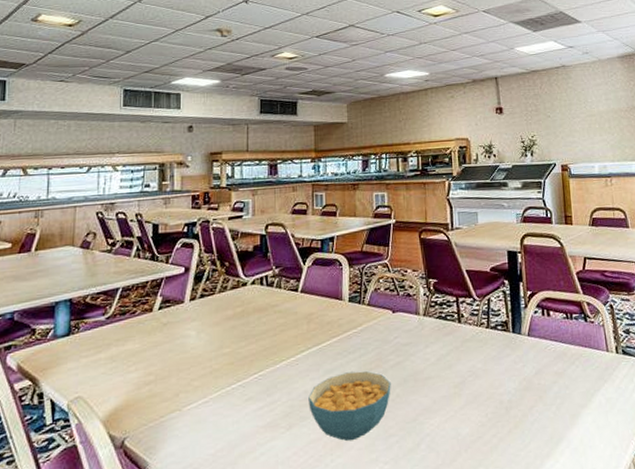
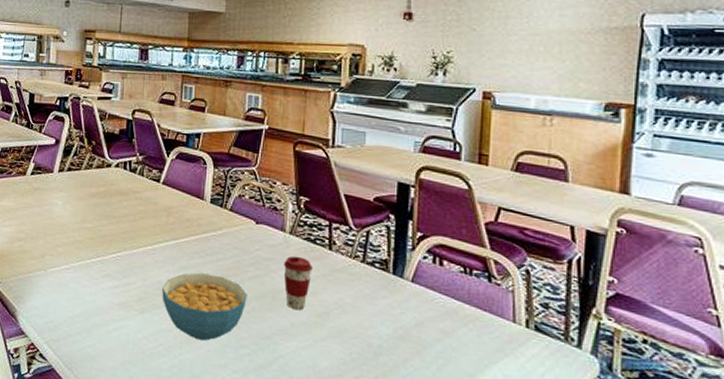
coffee cup: none [421,335,447,387] -> present [283,256,313,311]

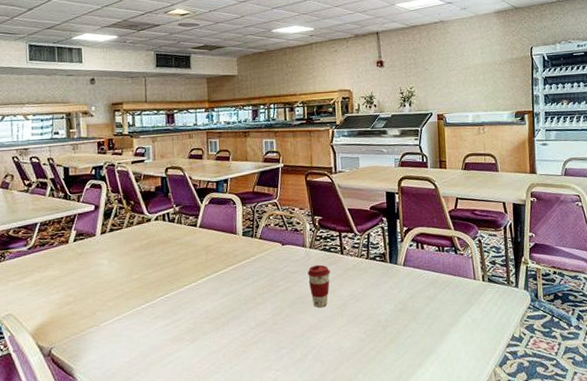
cereal bowl: present [162,273,247,341] -> none [209,294,282,352]

